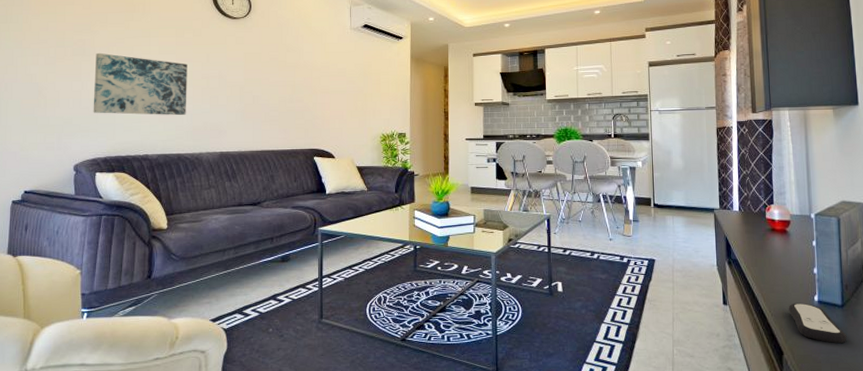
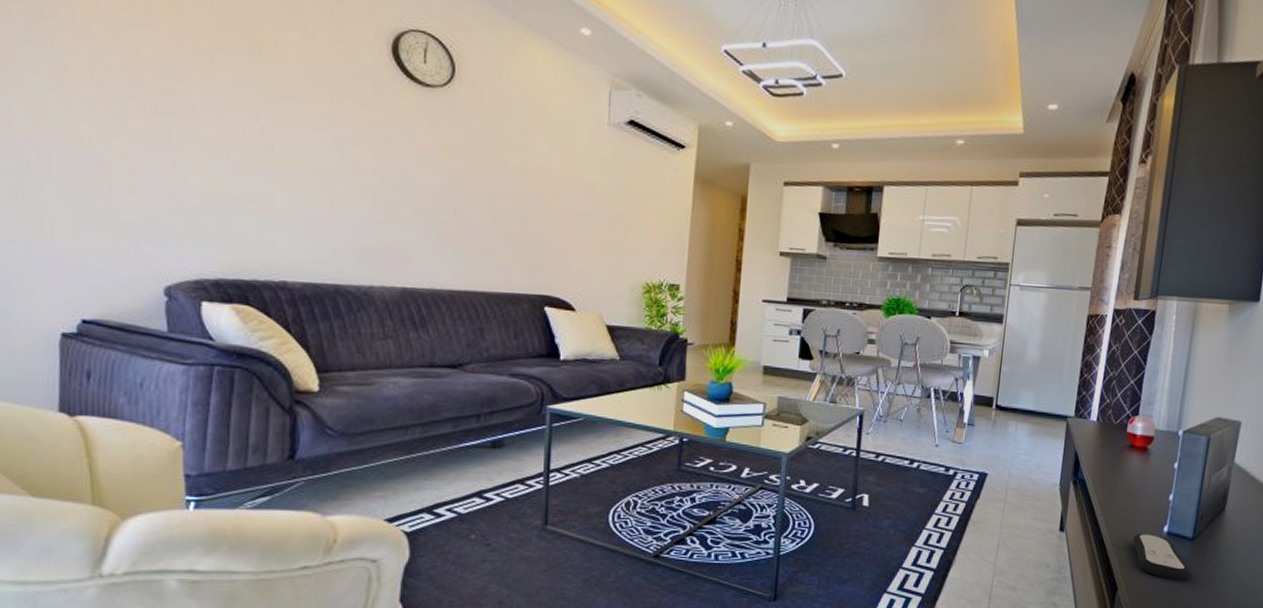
wall art: present [93,52,187,116] -> none [193,114,350,229]

